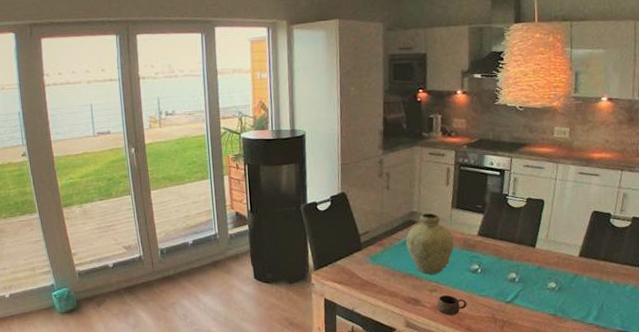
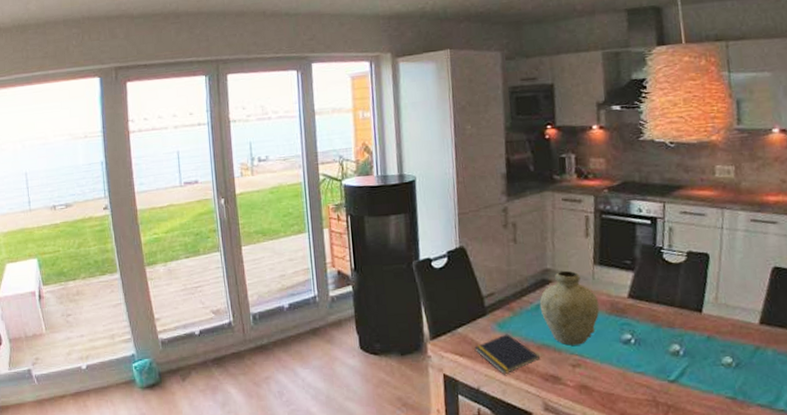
notepad: none [351,265,404,299] -> present [474,334,540,375]
cup: present [437,295,467,315] -> none [582,371,620,397]

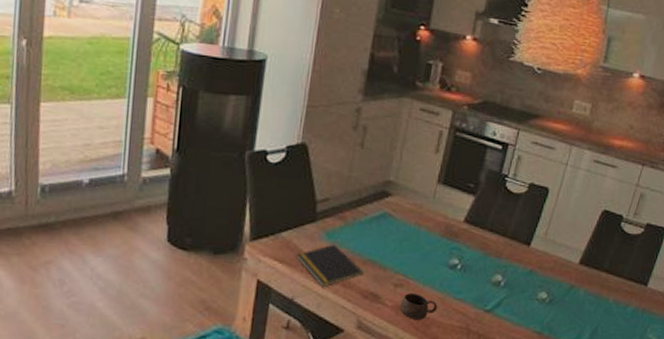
vase: present [539,270,600,346] -> none [373,184,435,265]
cup: none [582,371,620,397] -> present [400,293,438,320]

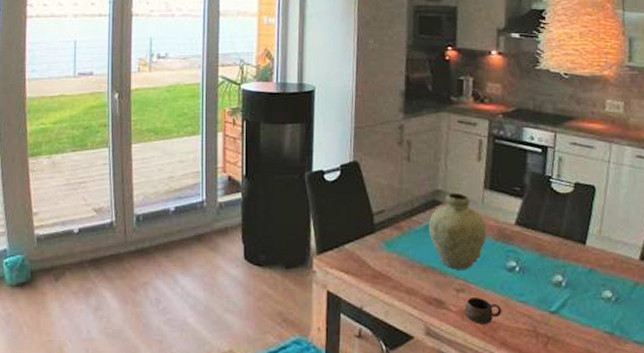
notepad: present [296,244,363,288] -> none [360,253,425,296]
vase: none [373,184,435,265] -> present [428,193,487,269]

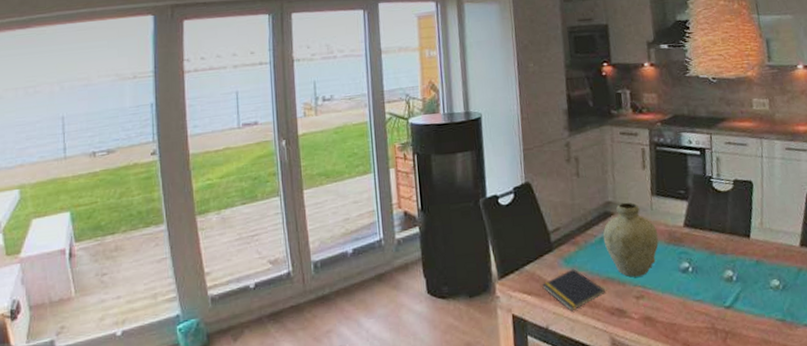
notepad: none [360,253,425,296] -> present [542,268,605,312]
cup: present [465,298,502,324] -> none [646,302,681,328]

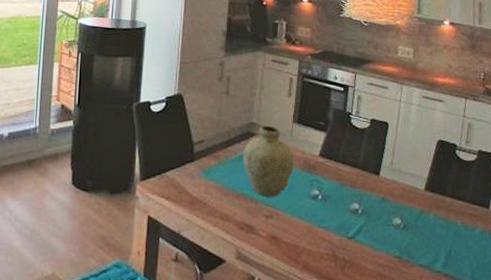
notepad: present [542,268,605,312] -> none [180,181,237,221]

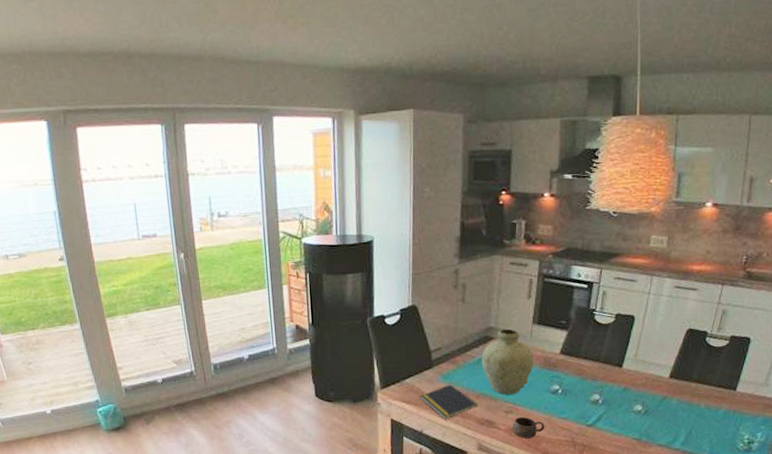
notepad: none [180,181,237,221] -> present [420,384,477,420]
cup: none [273,224,306,248] -> present [513,417,545,438]

